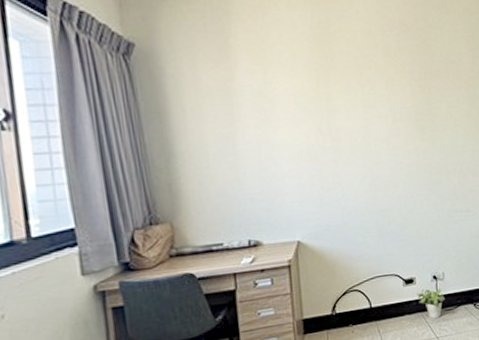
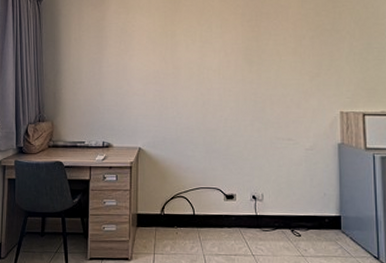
potted plant: present [417,288,445,319] -> none [236,206,263,236]

